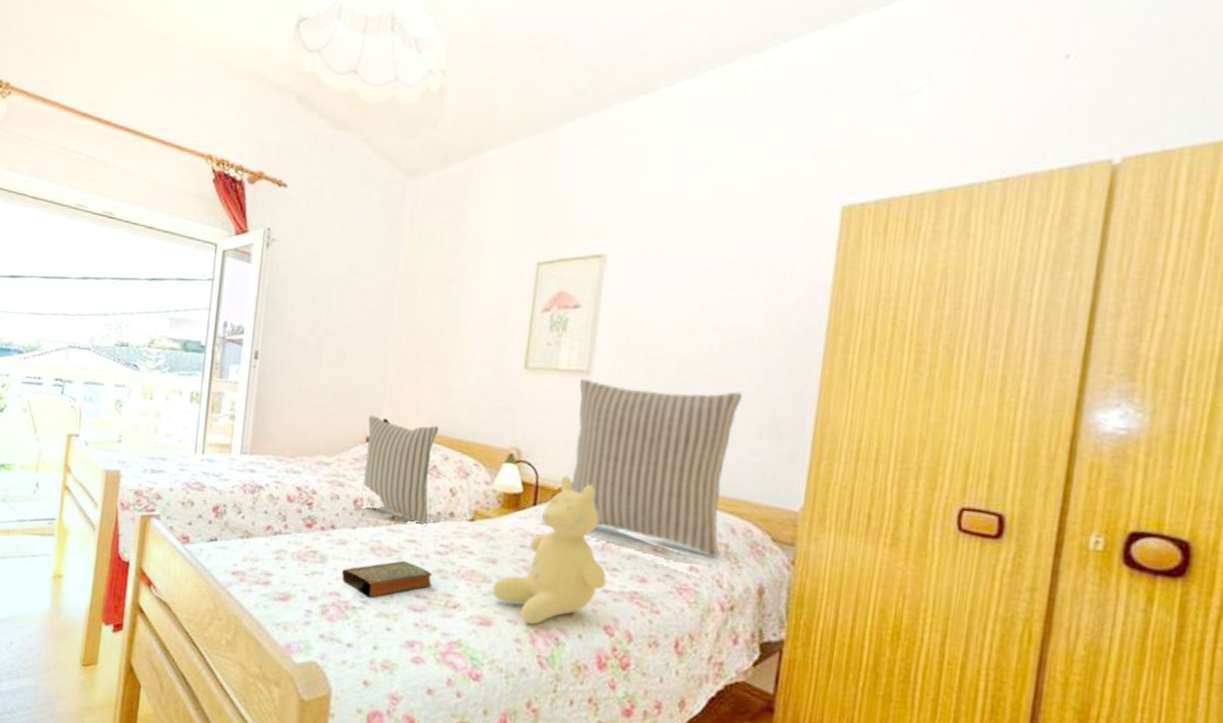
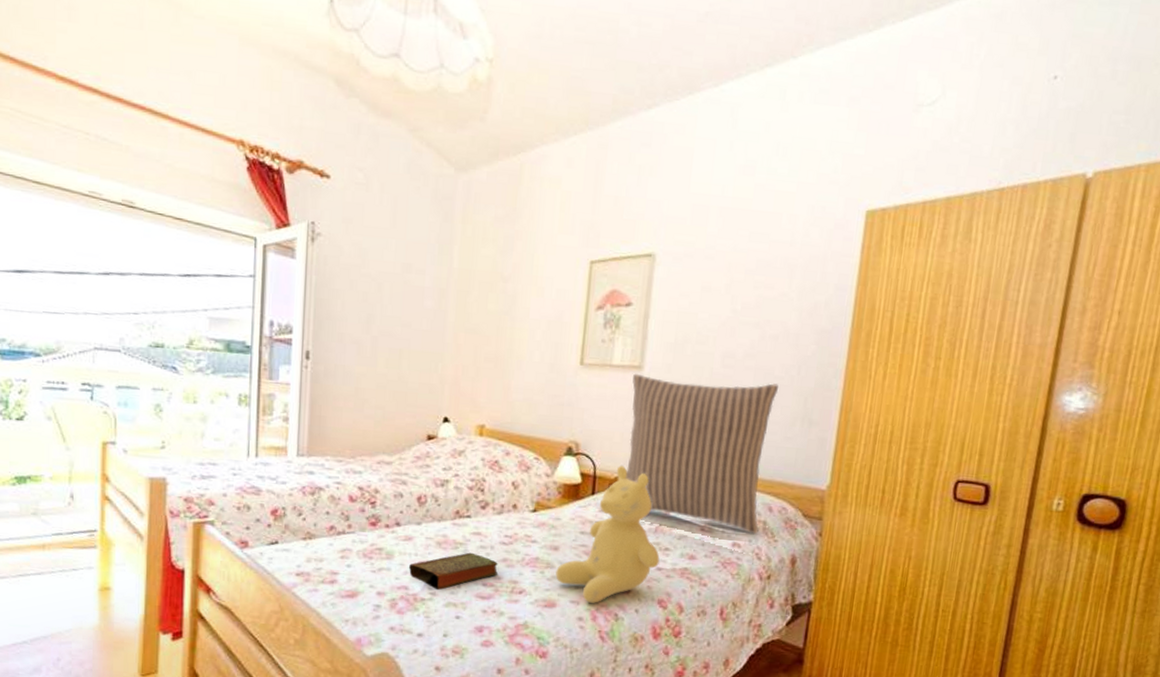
pillow: present [362,415,438,527] -> none [425,413,499,520]

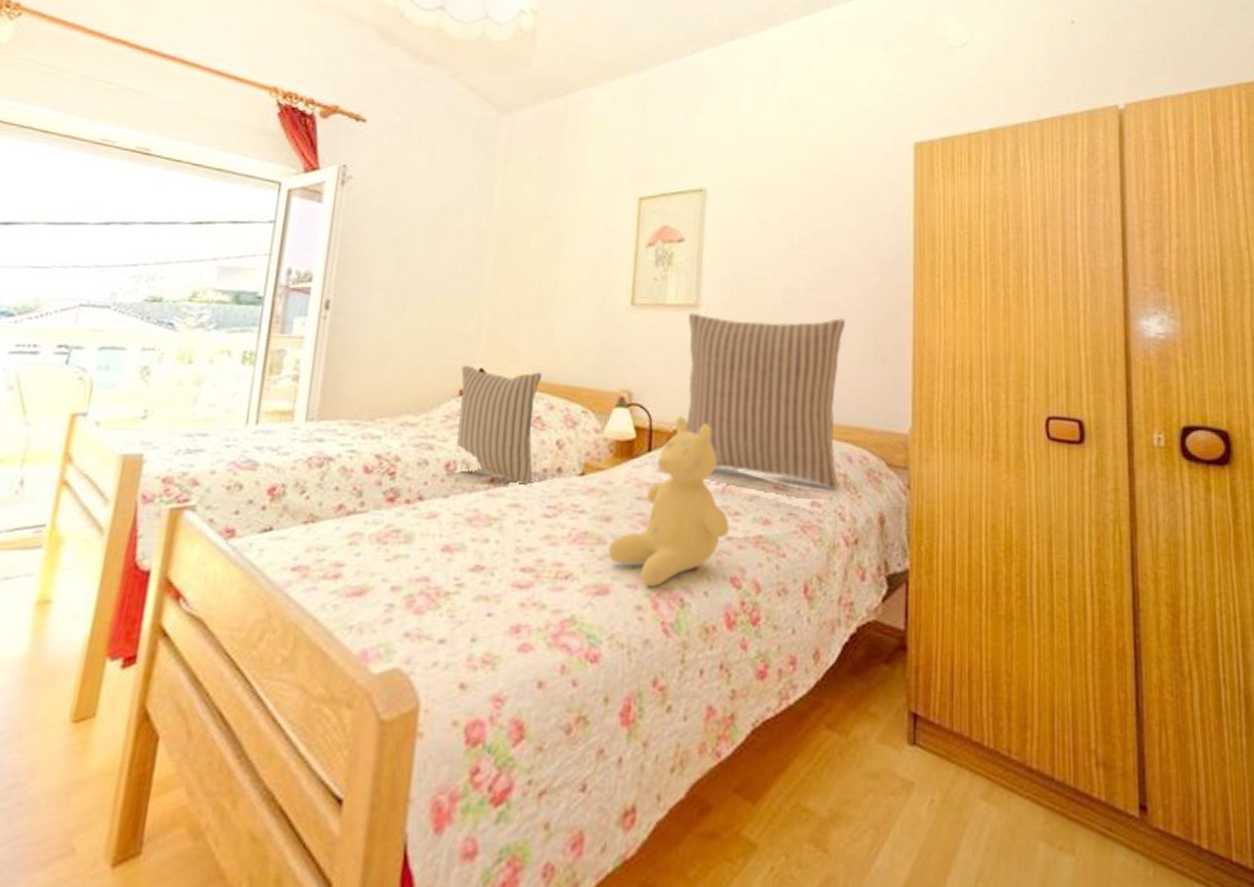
book: present [408,552,499,591] -> none [431,529,540,581]
pillow: none [425,413,499,520] -> present [455,365,541,488]

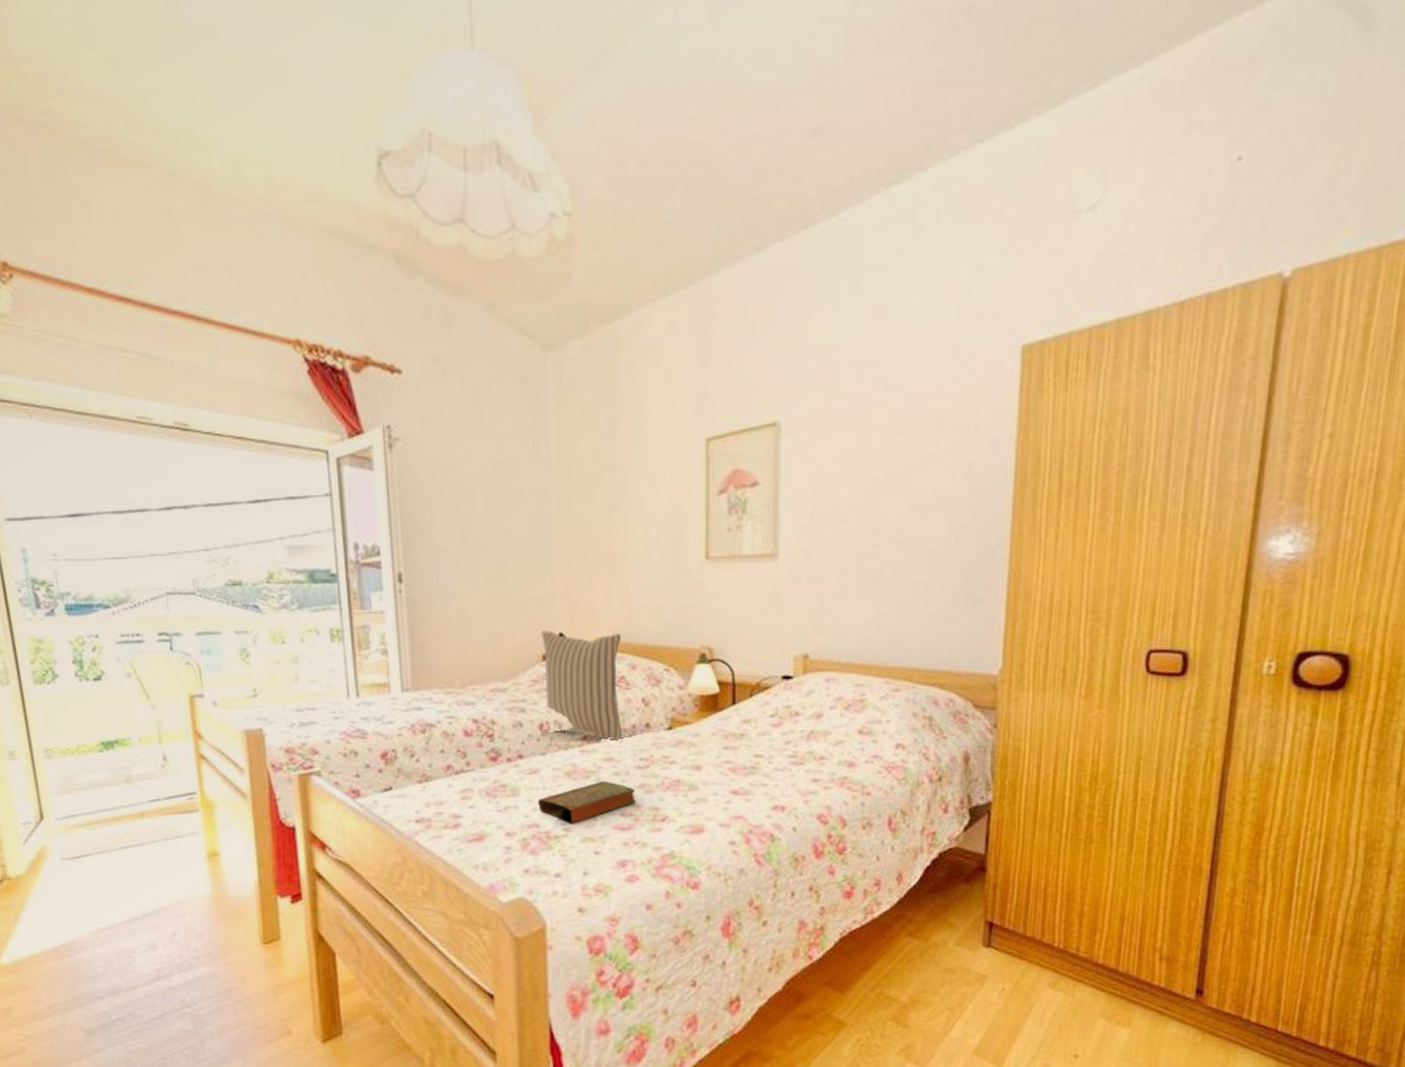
book: none [431,529,540,581] -> present [537,780,637,826]
teddy bear: present [608,416,729,586] -> none [700,669,815,825]
pillow: present [686,312,845,491] -> none [767,559,934,733]

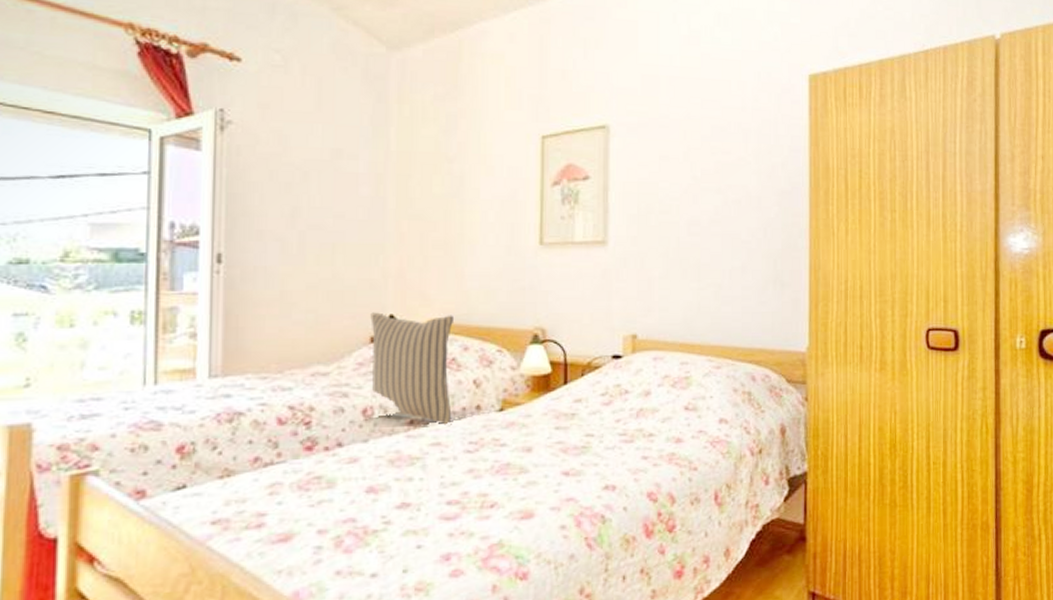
book: present [537,780,637,826] -> none [355,467,465,518]

